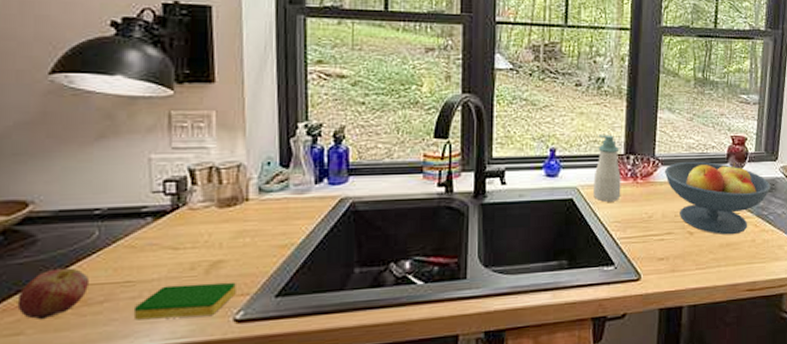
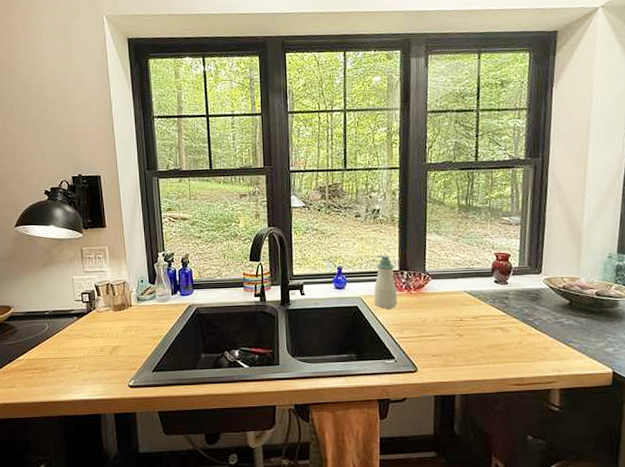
apple: present [17,267,89,319] -> none [10,347,46,378]
dish sponge: present [133,282,236,321] -> none [71,360,128,383]
fruit bowl: present [664,161,771,235] -> none [434,275,535,338]

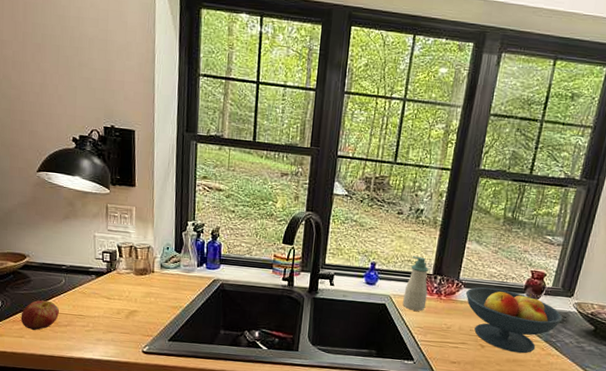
apple: none [10,347,46,378] -> present [21,300,59,330]
fruit bowl: none [434,275,535,338] -> present [465,287,563,354]

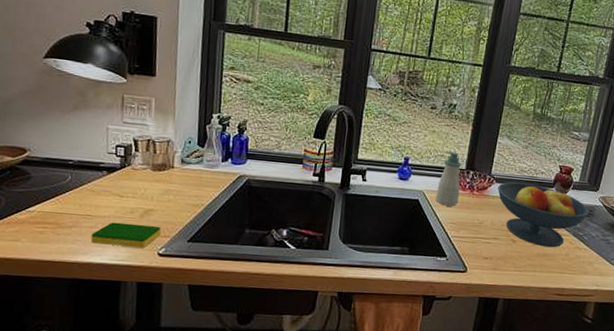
apple: present [21,300,59,330] -> none [17,199,63,233]
dish sponge: none [83,322,144,346] -> present [91,222,161,248]

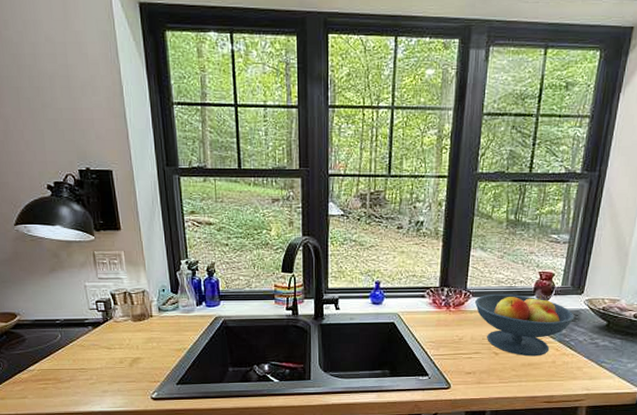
dish sponge: present [91,222,161,248] -> none [88,372,151,394]
soap bottle: present [436,151,462,207] -> none [412,270,436,326]

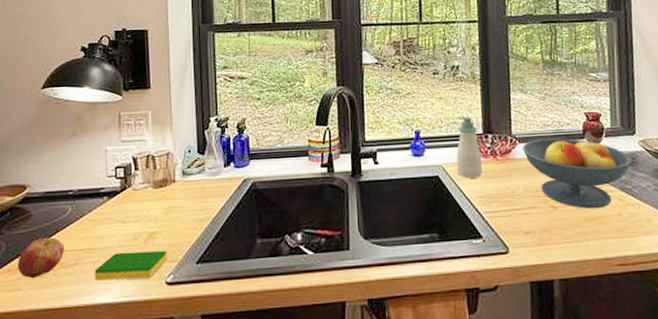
apple: none [20,358,60,389] -> present [17,237,64,278]
dish sponge: none [88,372,151,394] -> present [94,250,167,281]
soap bottle: none [412,270,436,326] -> present [456,116,483,178]

